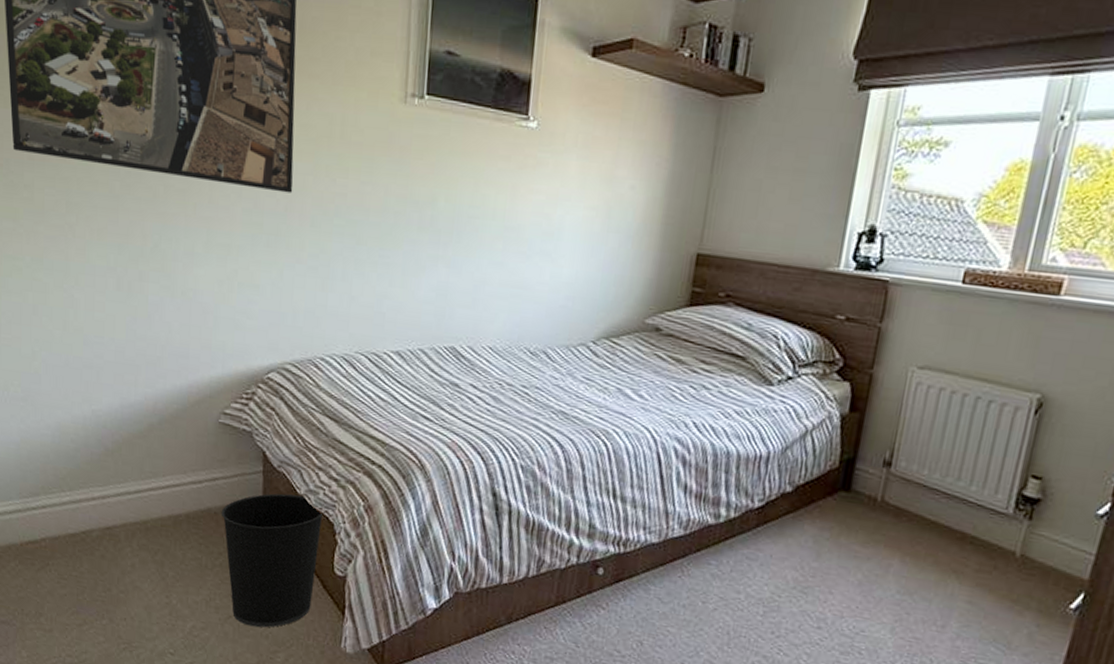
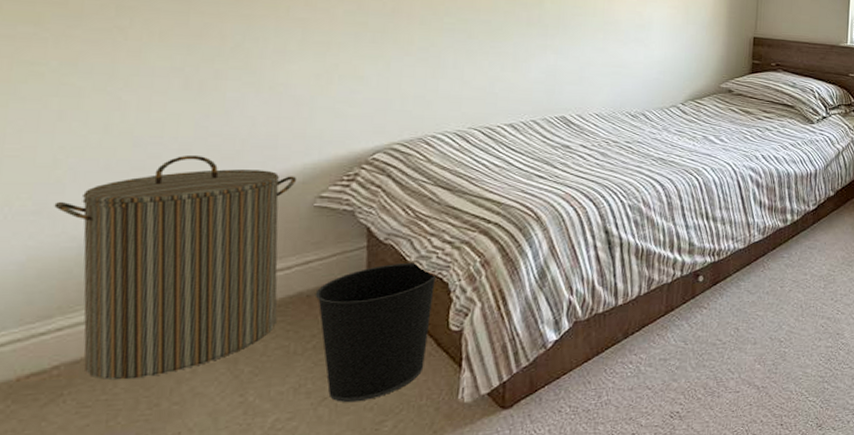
laundry hamper: none [35,357,205,564] -> present [54,154,297,380]

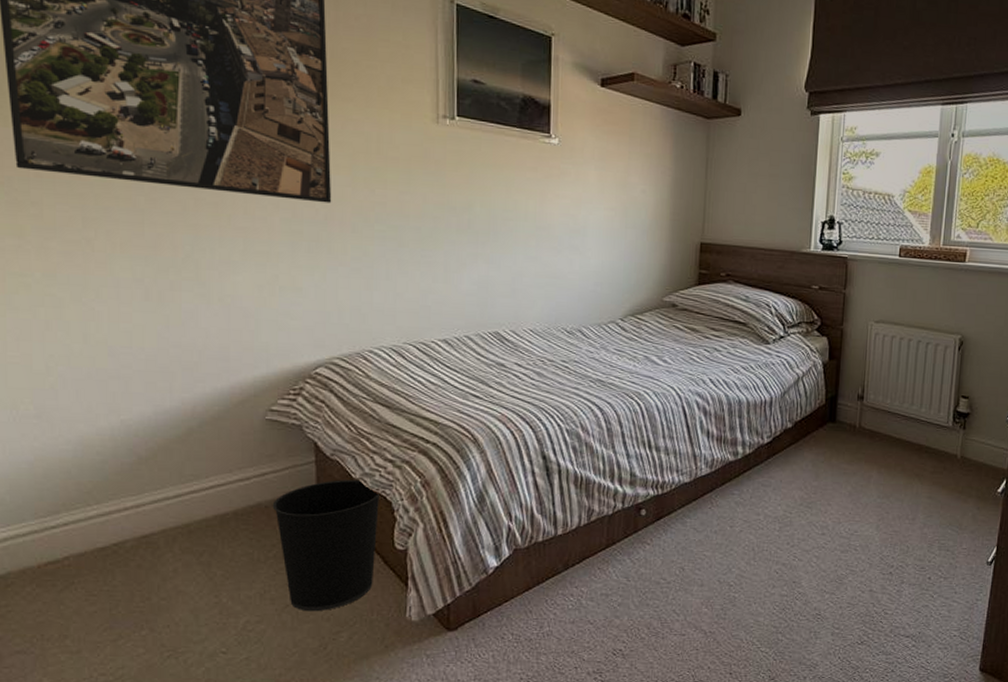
laundry hamper: present [54,154,297,380] -> none [50,365,249,574]

